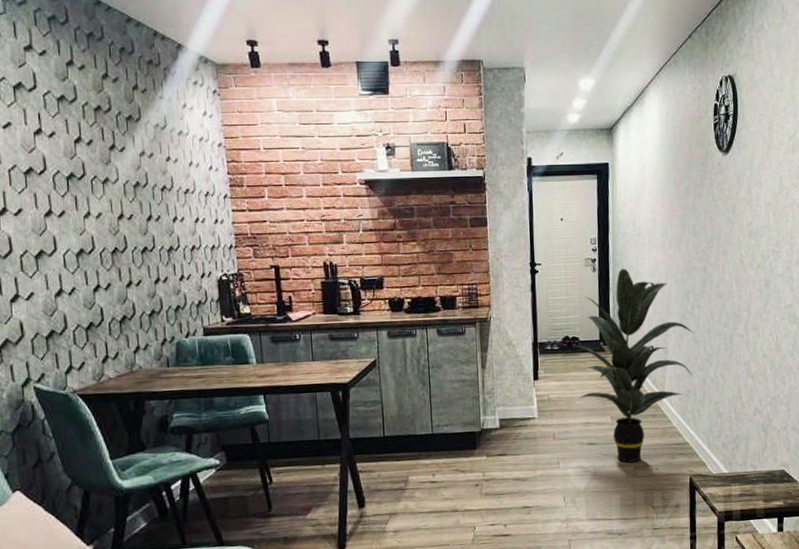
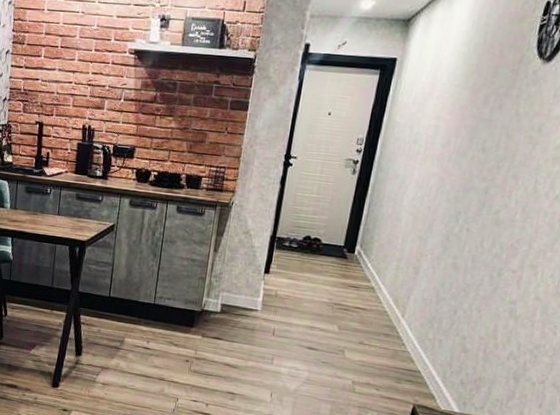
indoor plant: present [573,268,694,463] -> none [308,175,455,378]

